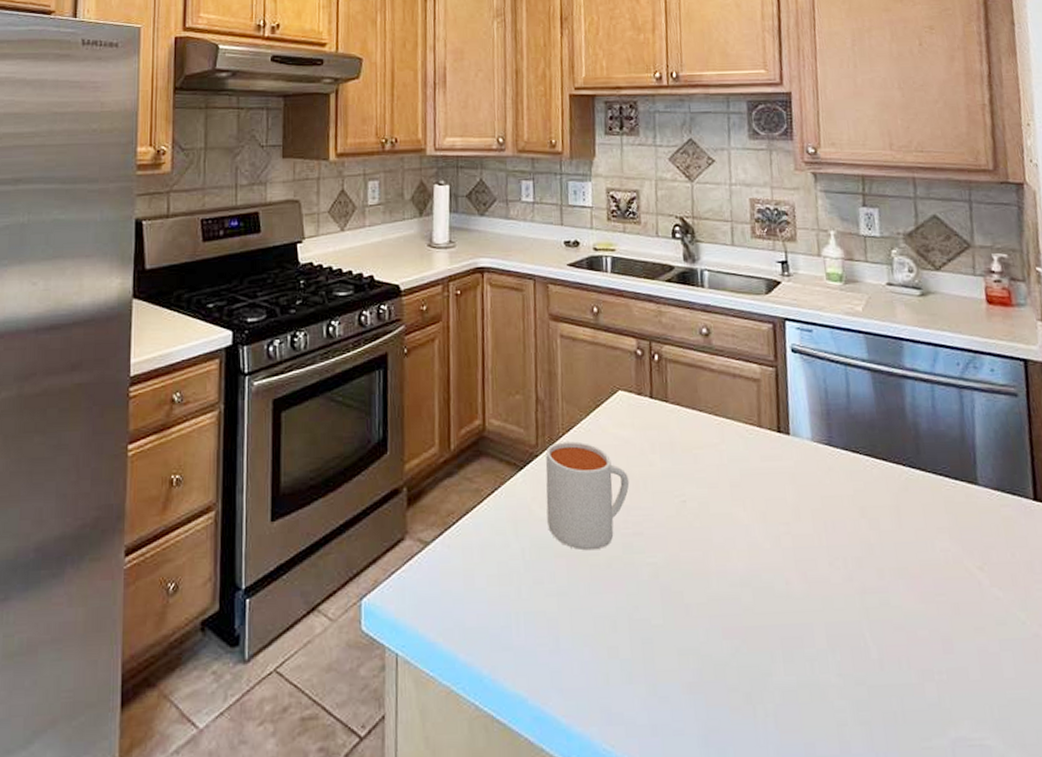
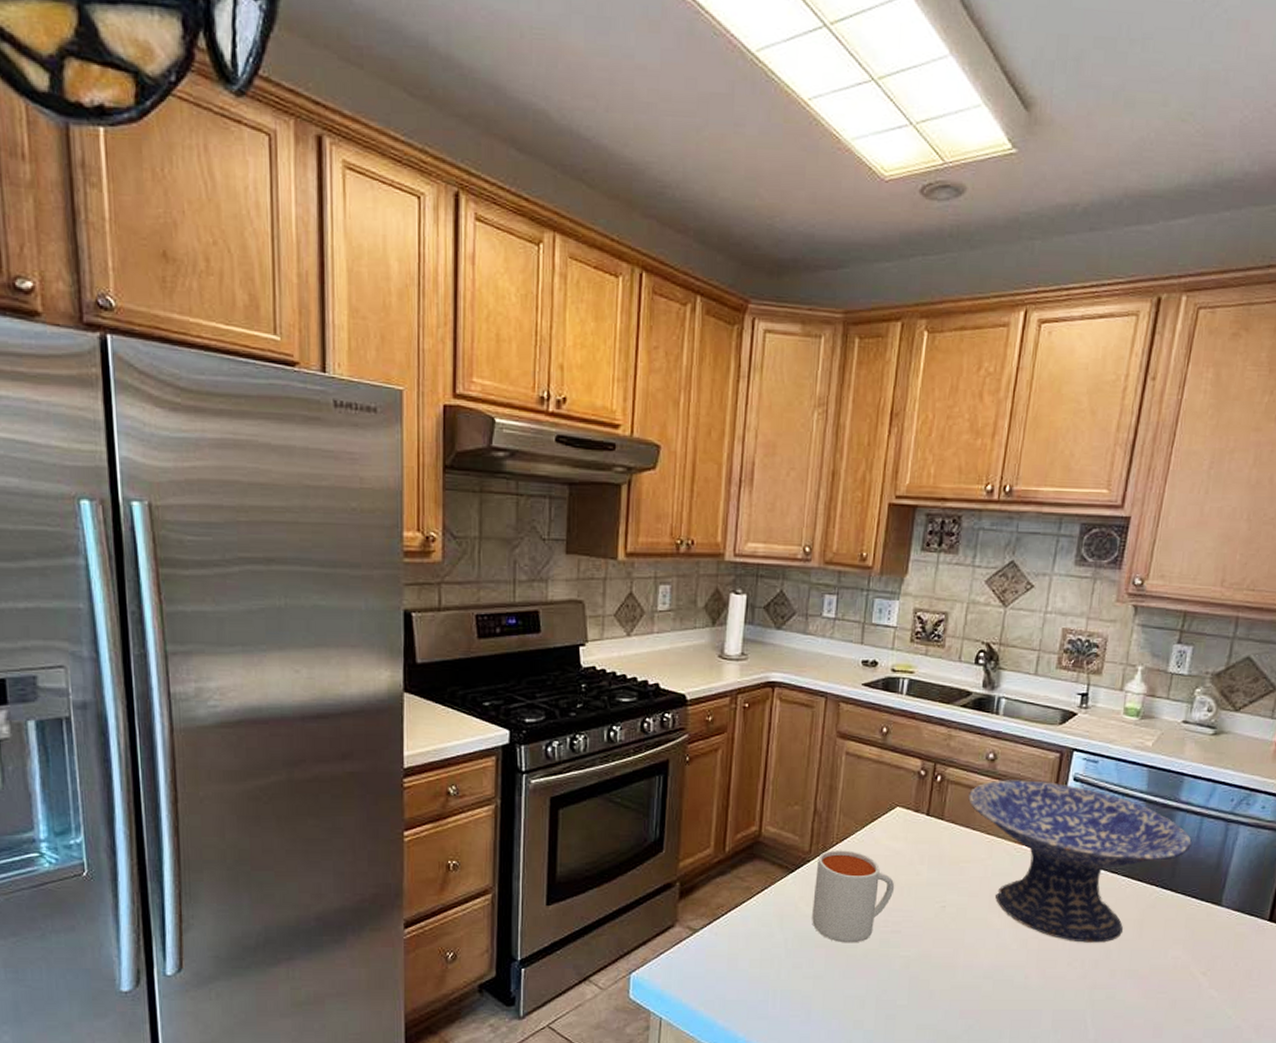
decorative bowl: none [689,354,930,537] -> present [968,780,1193,943]

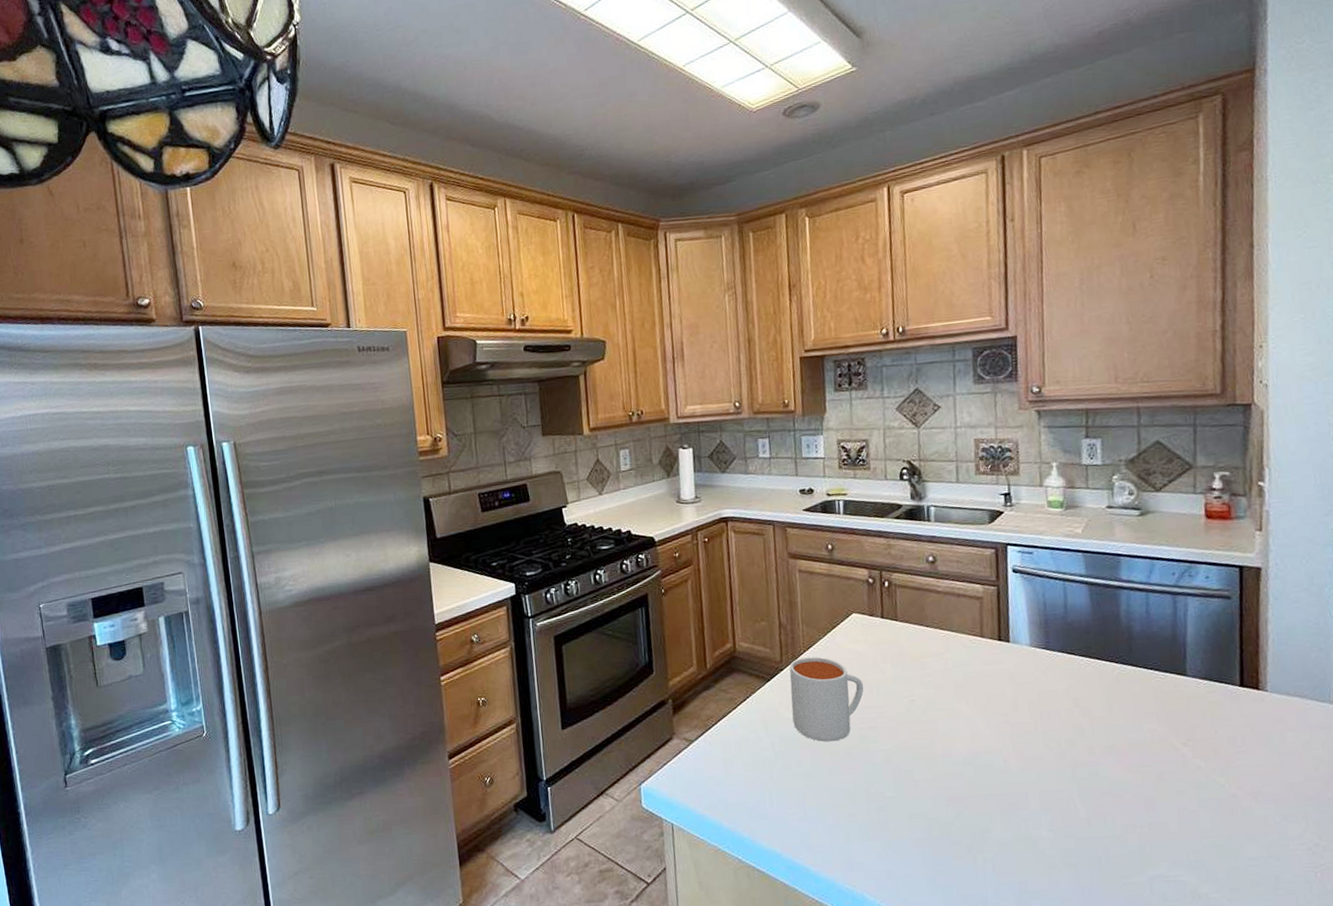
decorative bowl: present [968,780,1193,943] -> none [916,576,1143,723]

